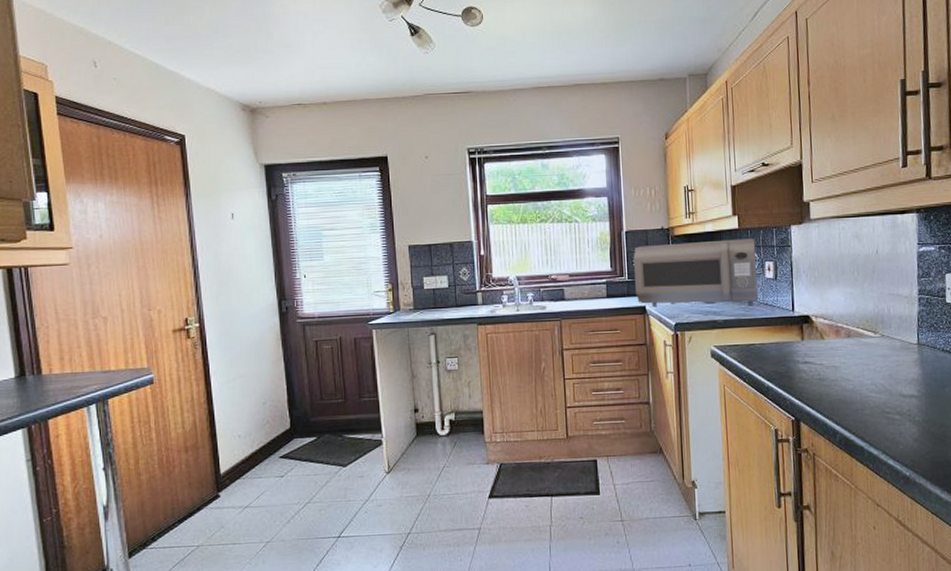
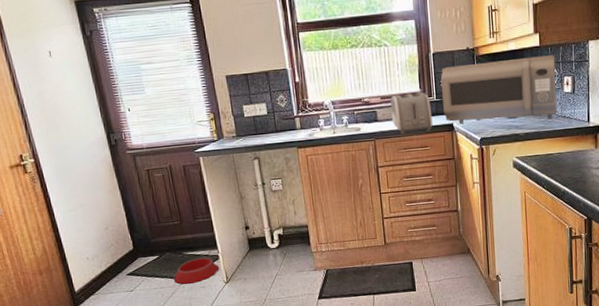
pet bowl: none [330,441,381,472] -> present [174,257,219,284]
toaster: none [579,271,624,316] -> present [390,92,433,135]

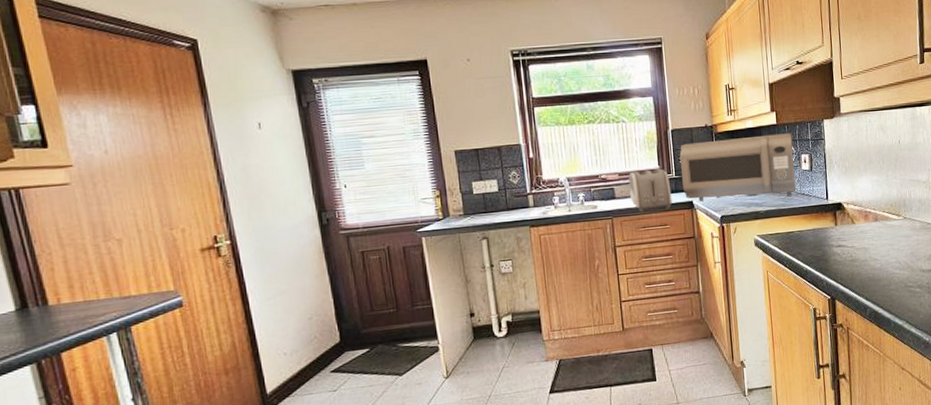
pet bowl: present [174,257,219,284] -> none [386,349,438,381]

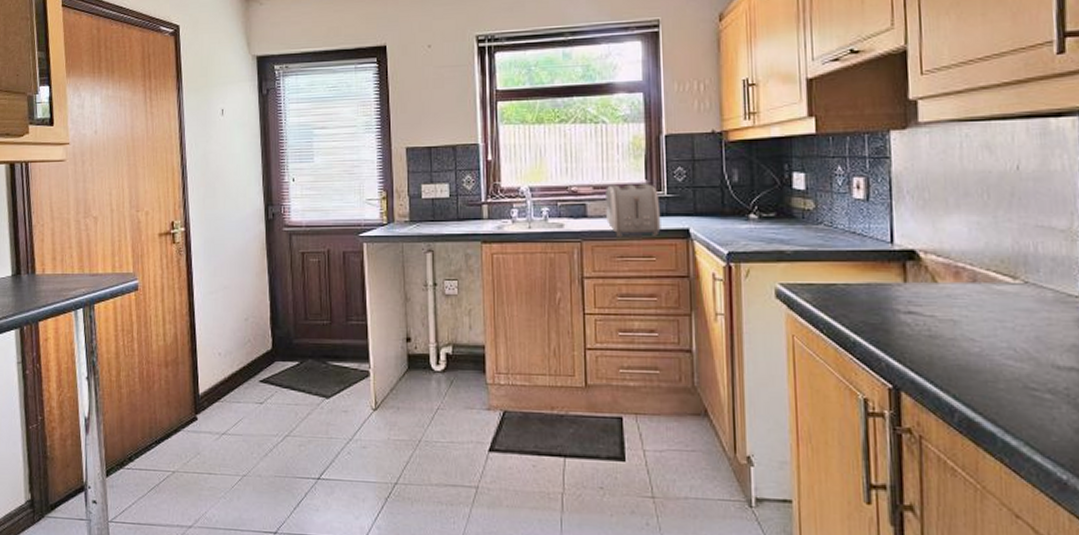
microwave: present [679,133,797,202] -> none [674,147,843,235]

